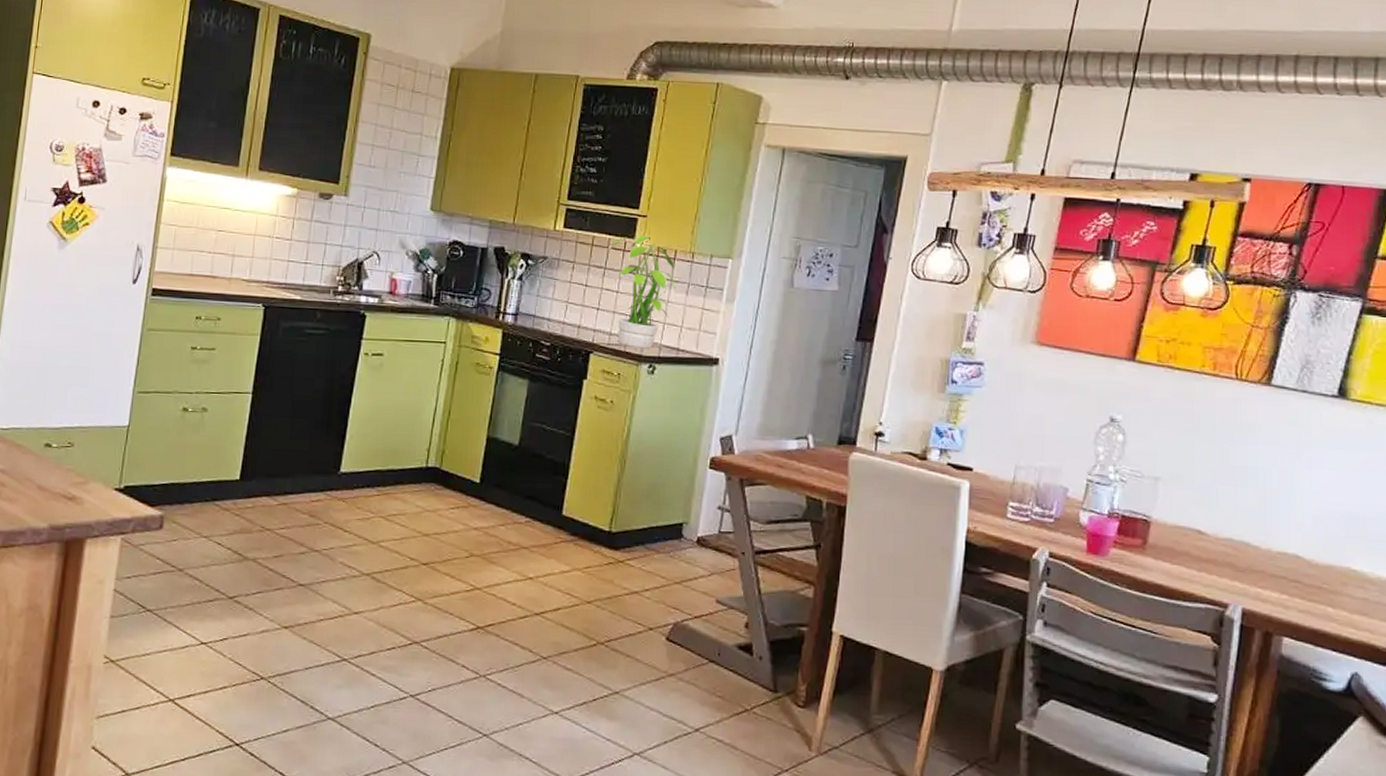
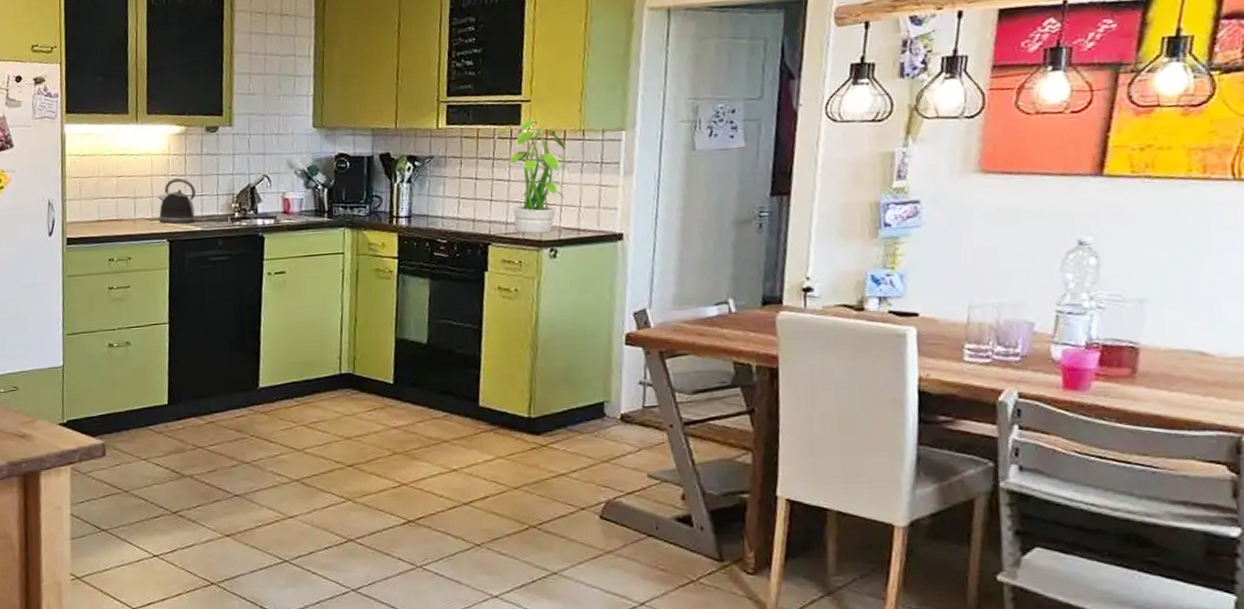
kettle: none [257,242,300,291] -> present [158,178,197,224]

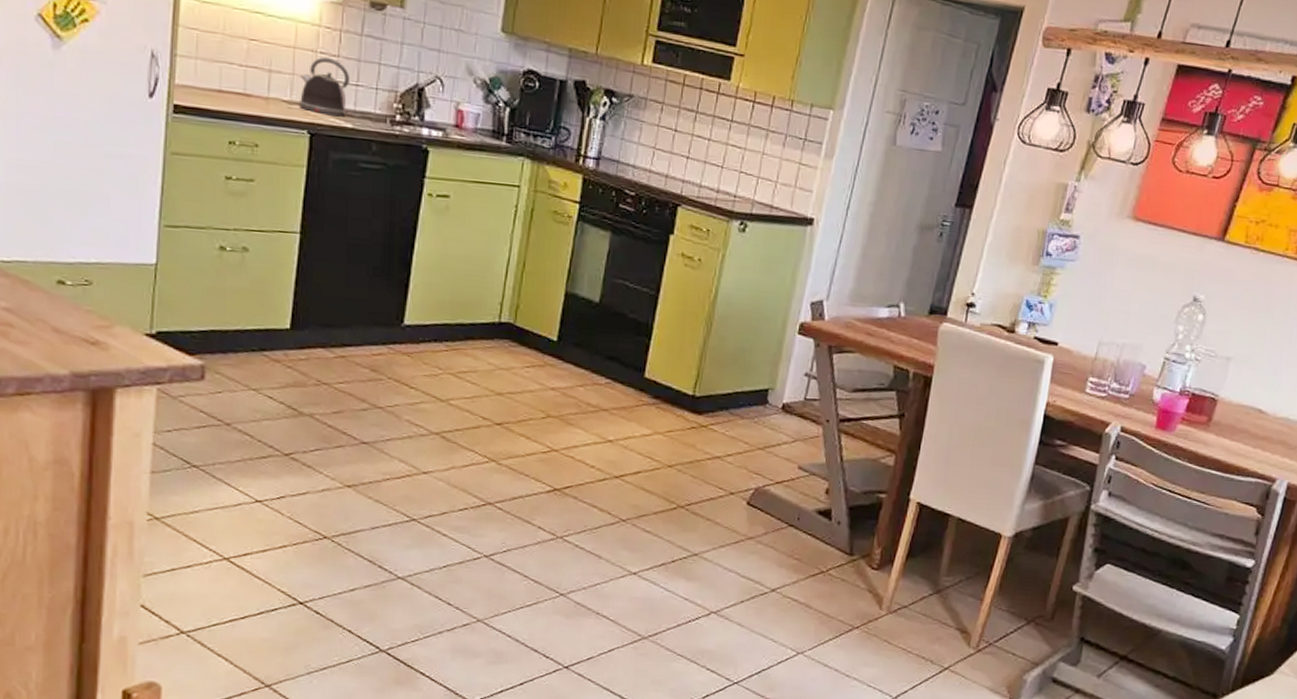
potted plant: present [493,118,569,235] -> none [700,75,773,206]

